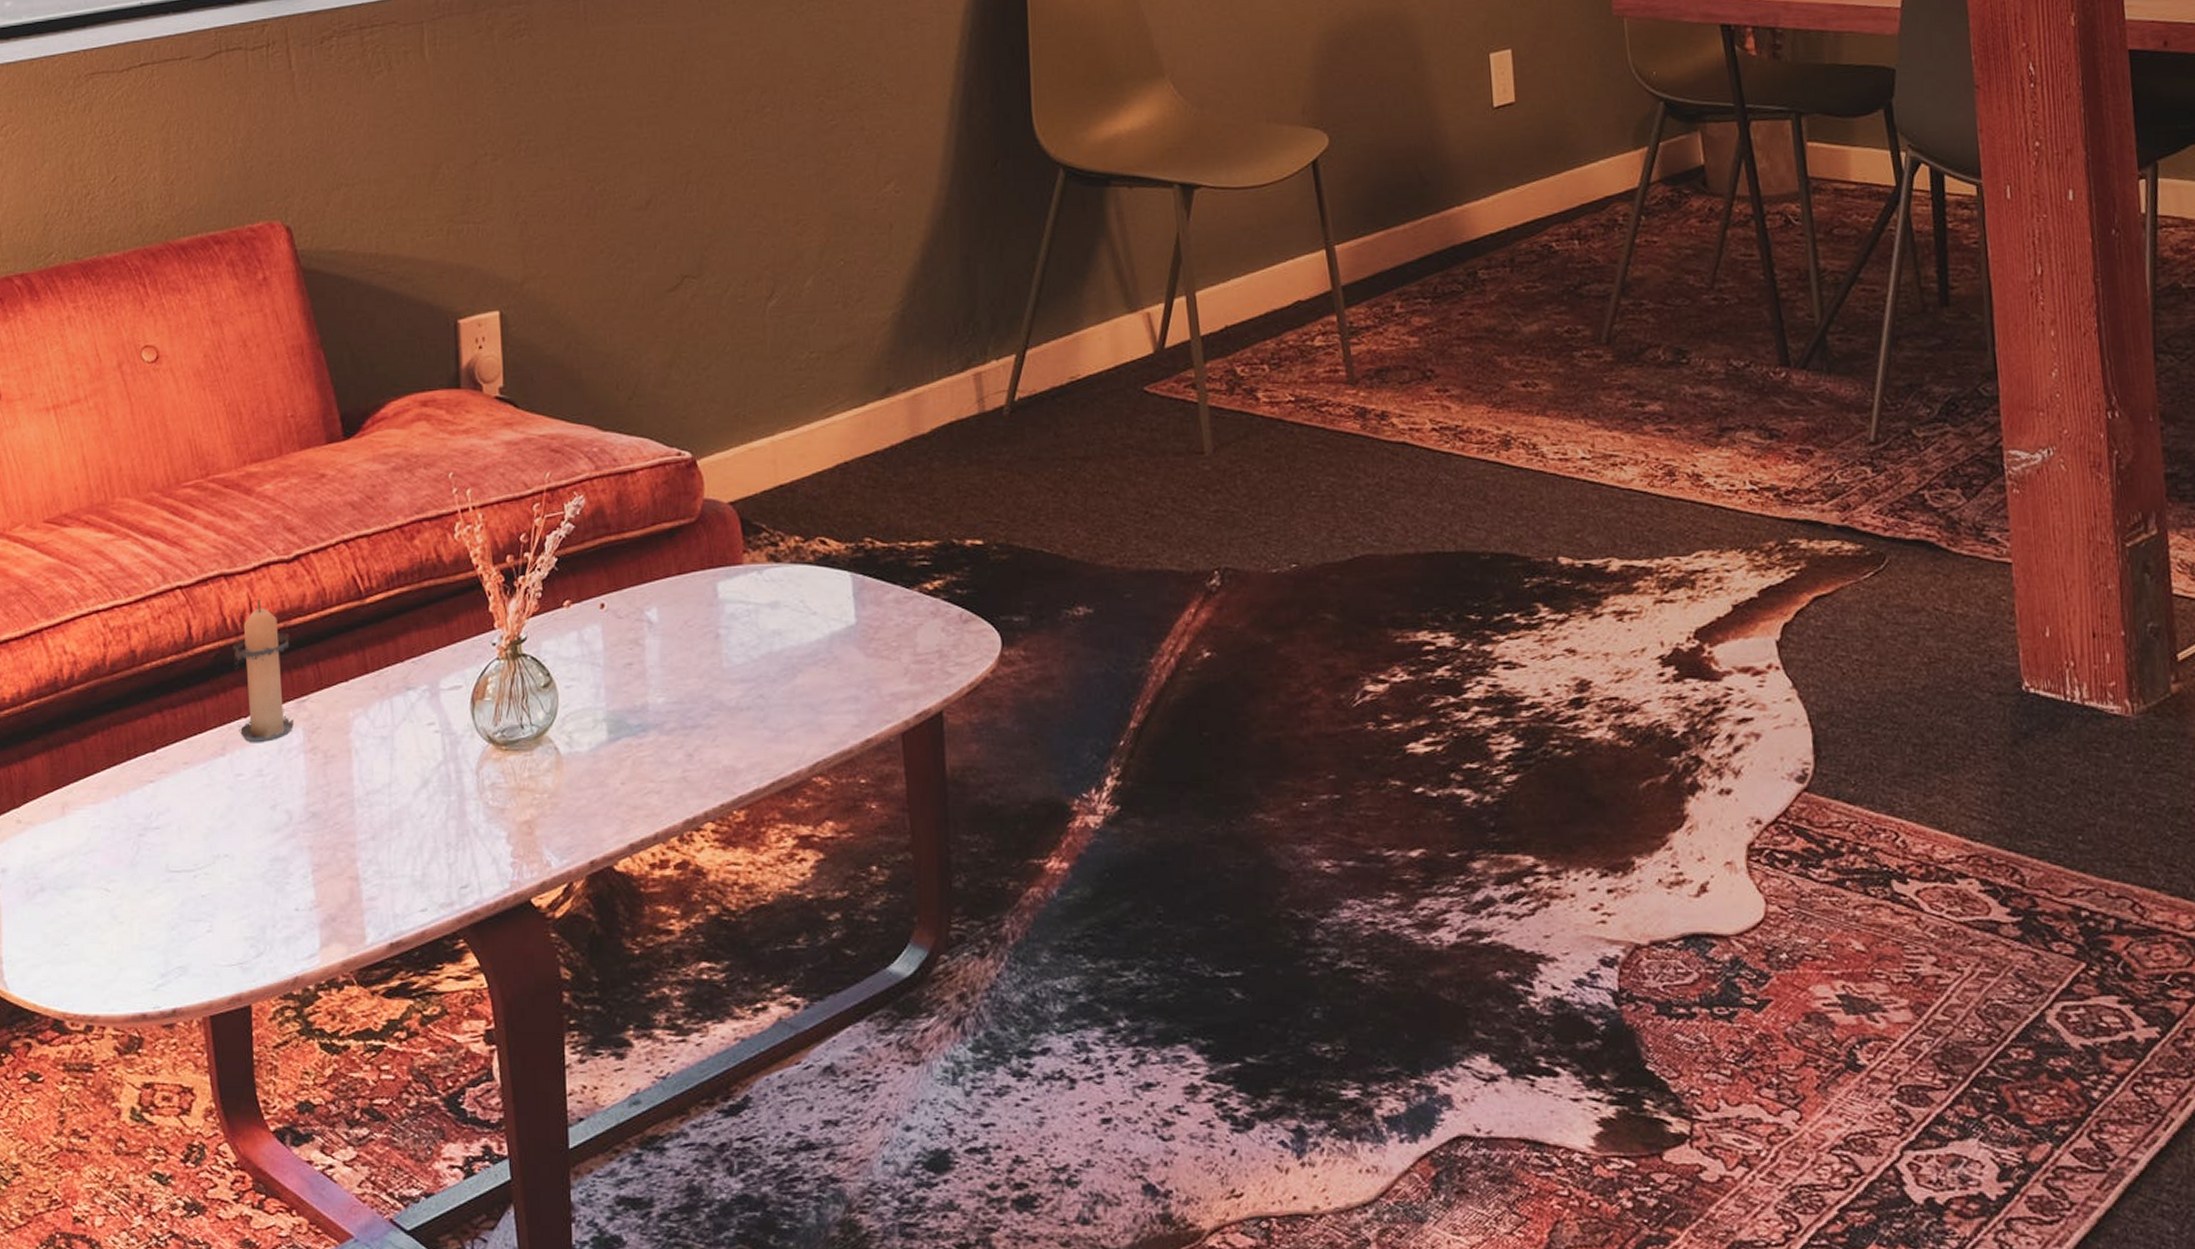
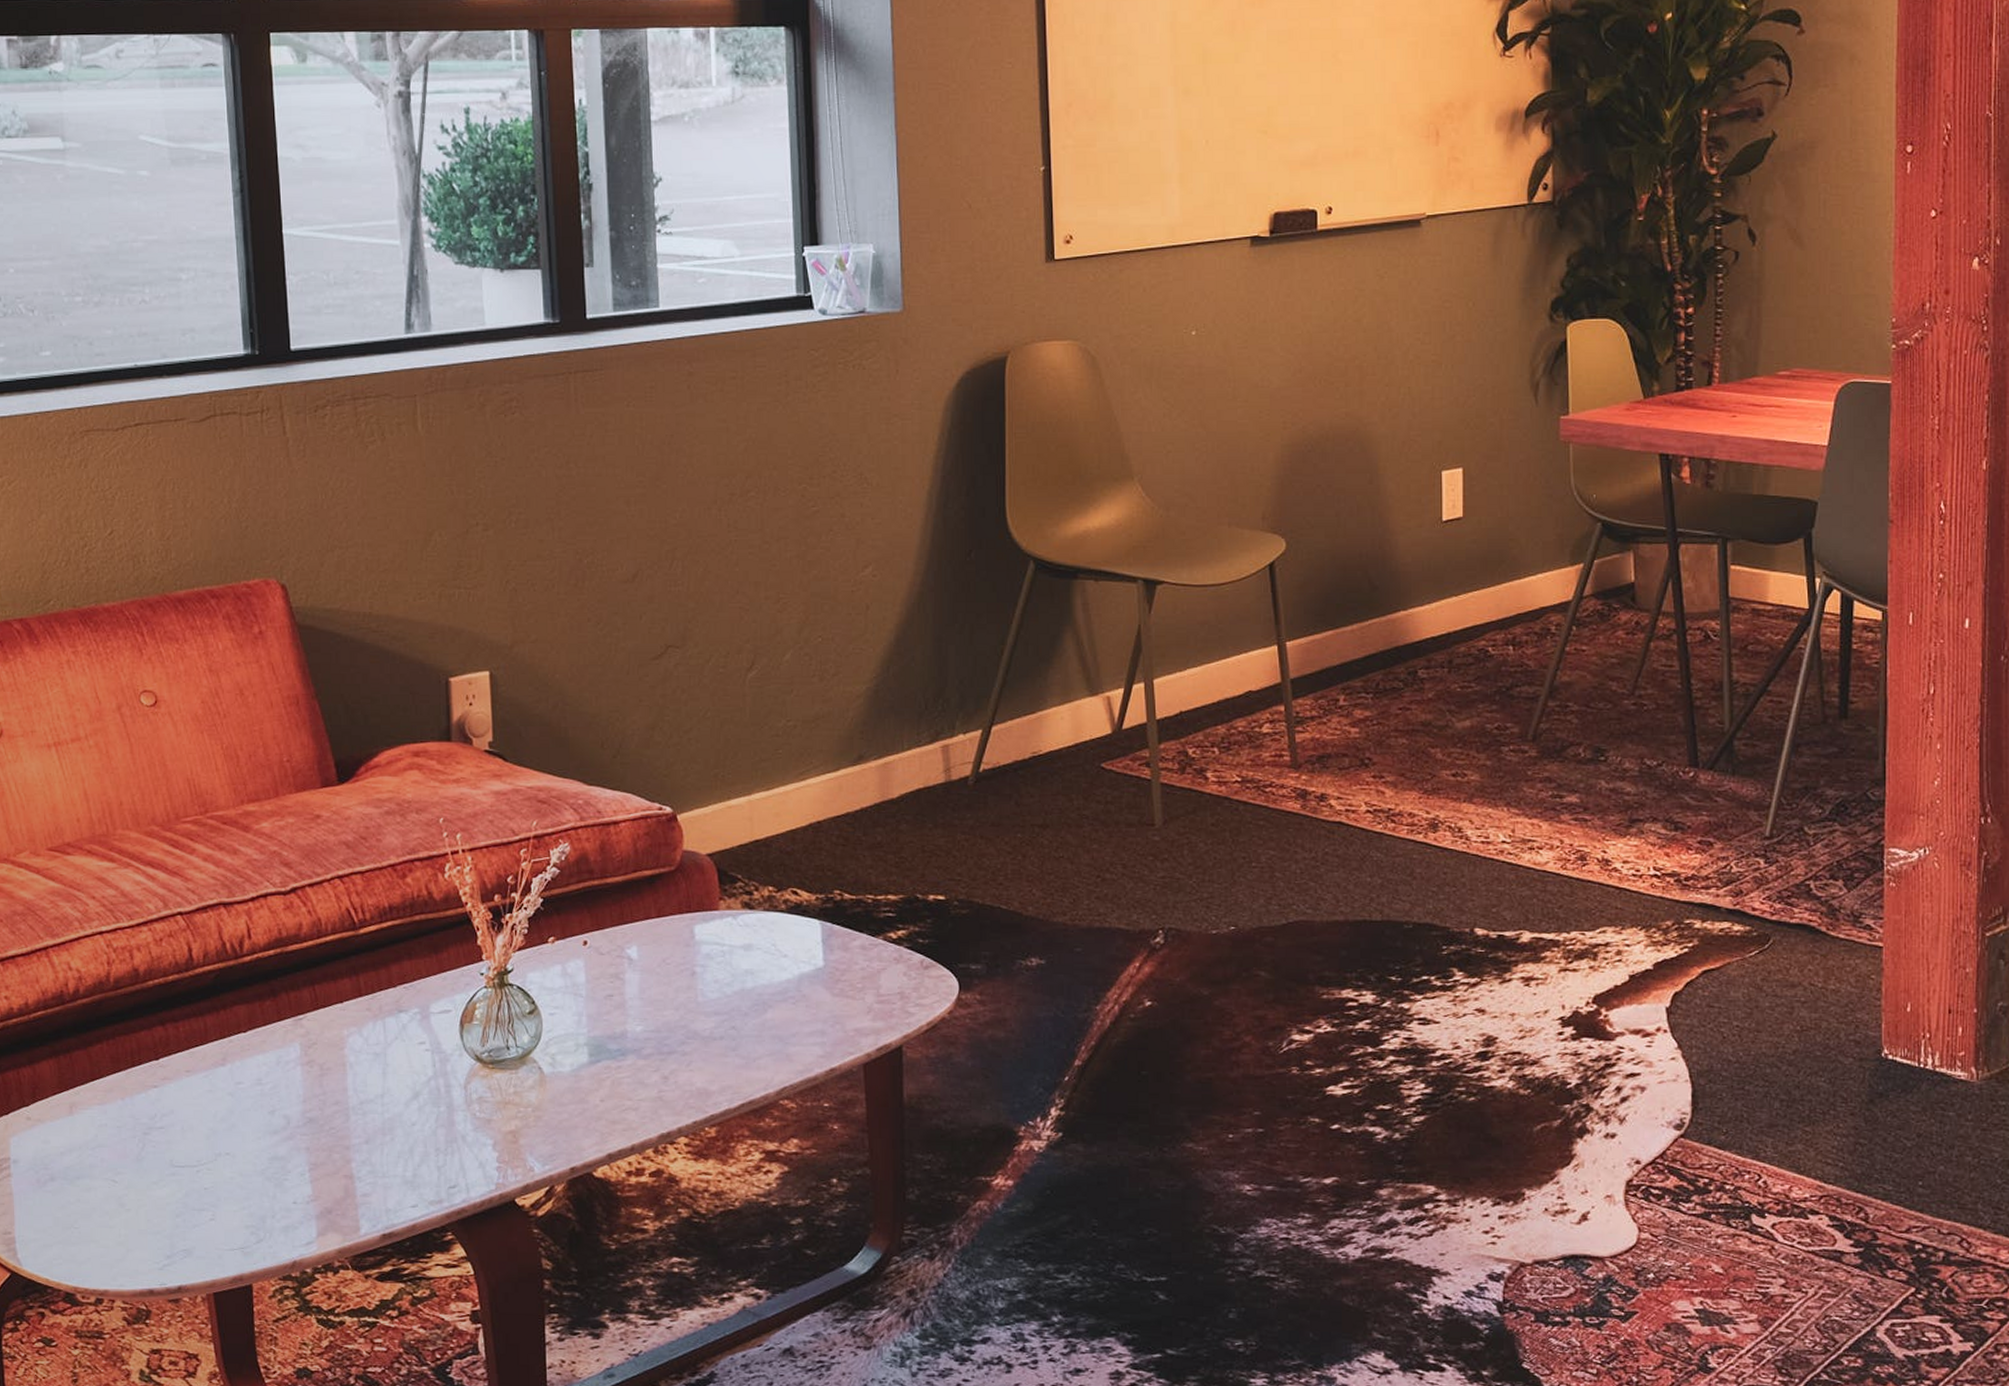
candle: present [232,600,294,743] -> none [231,927,291,1056]

